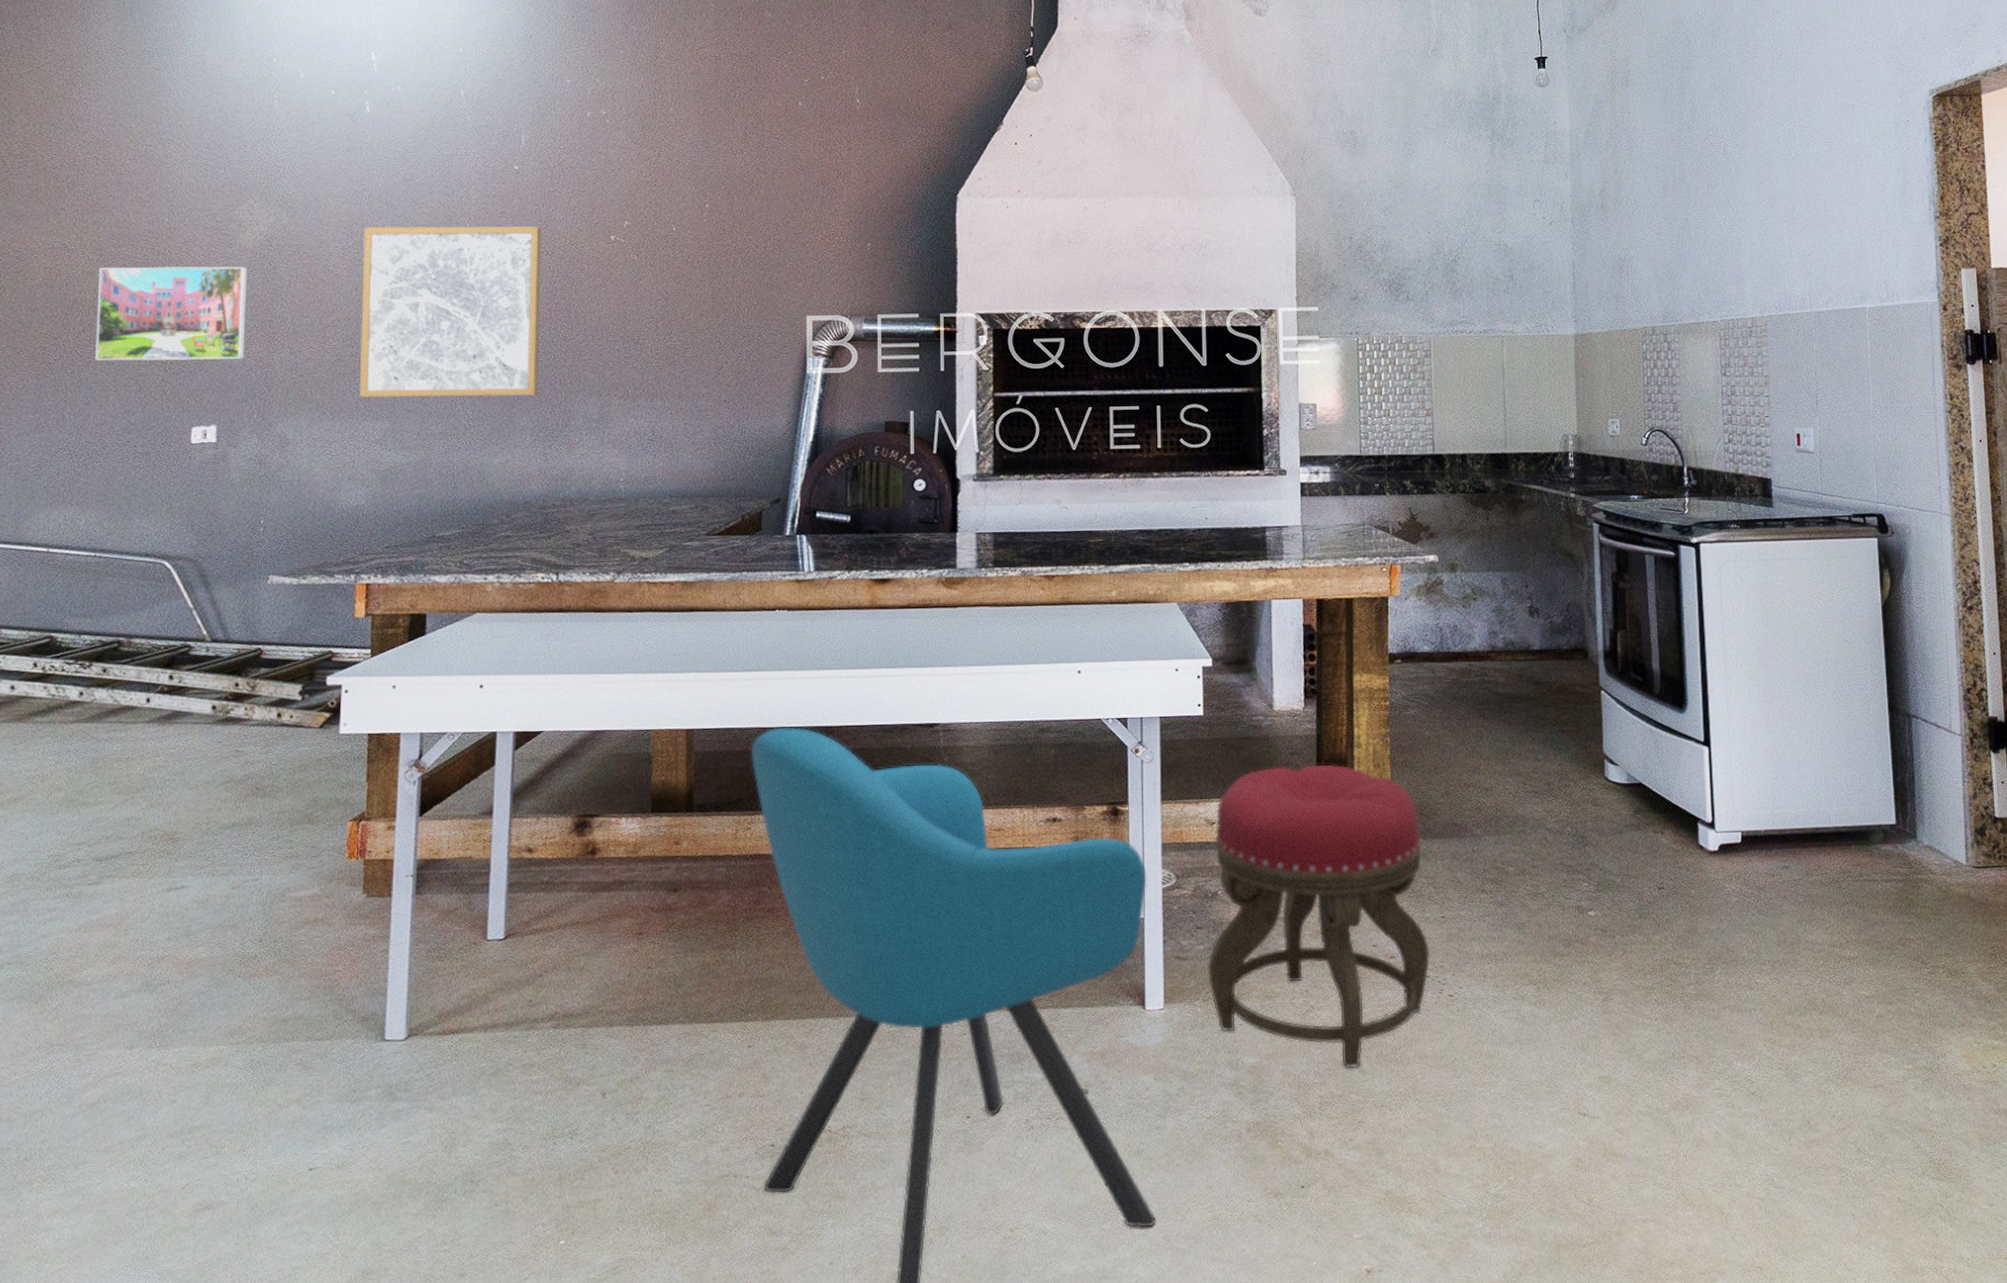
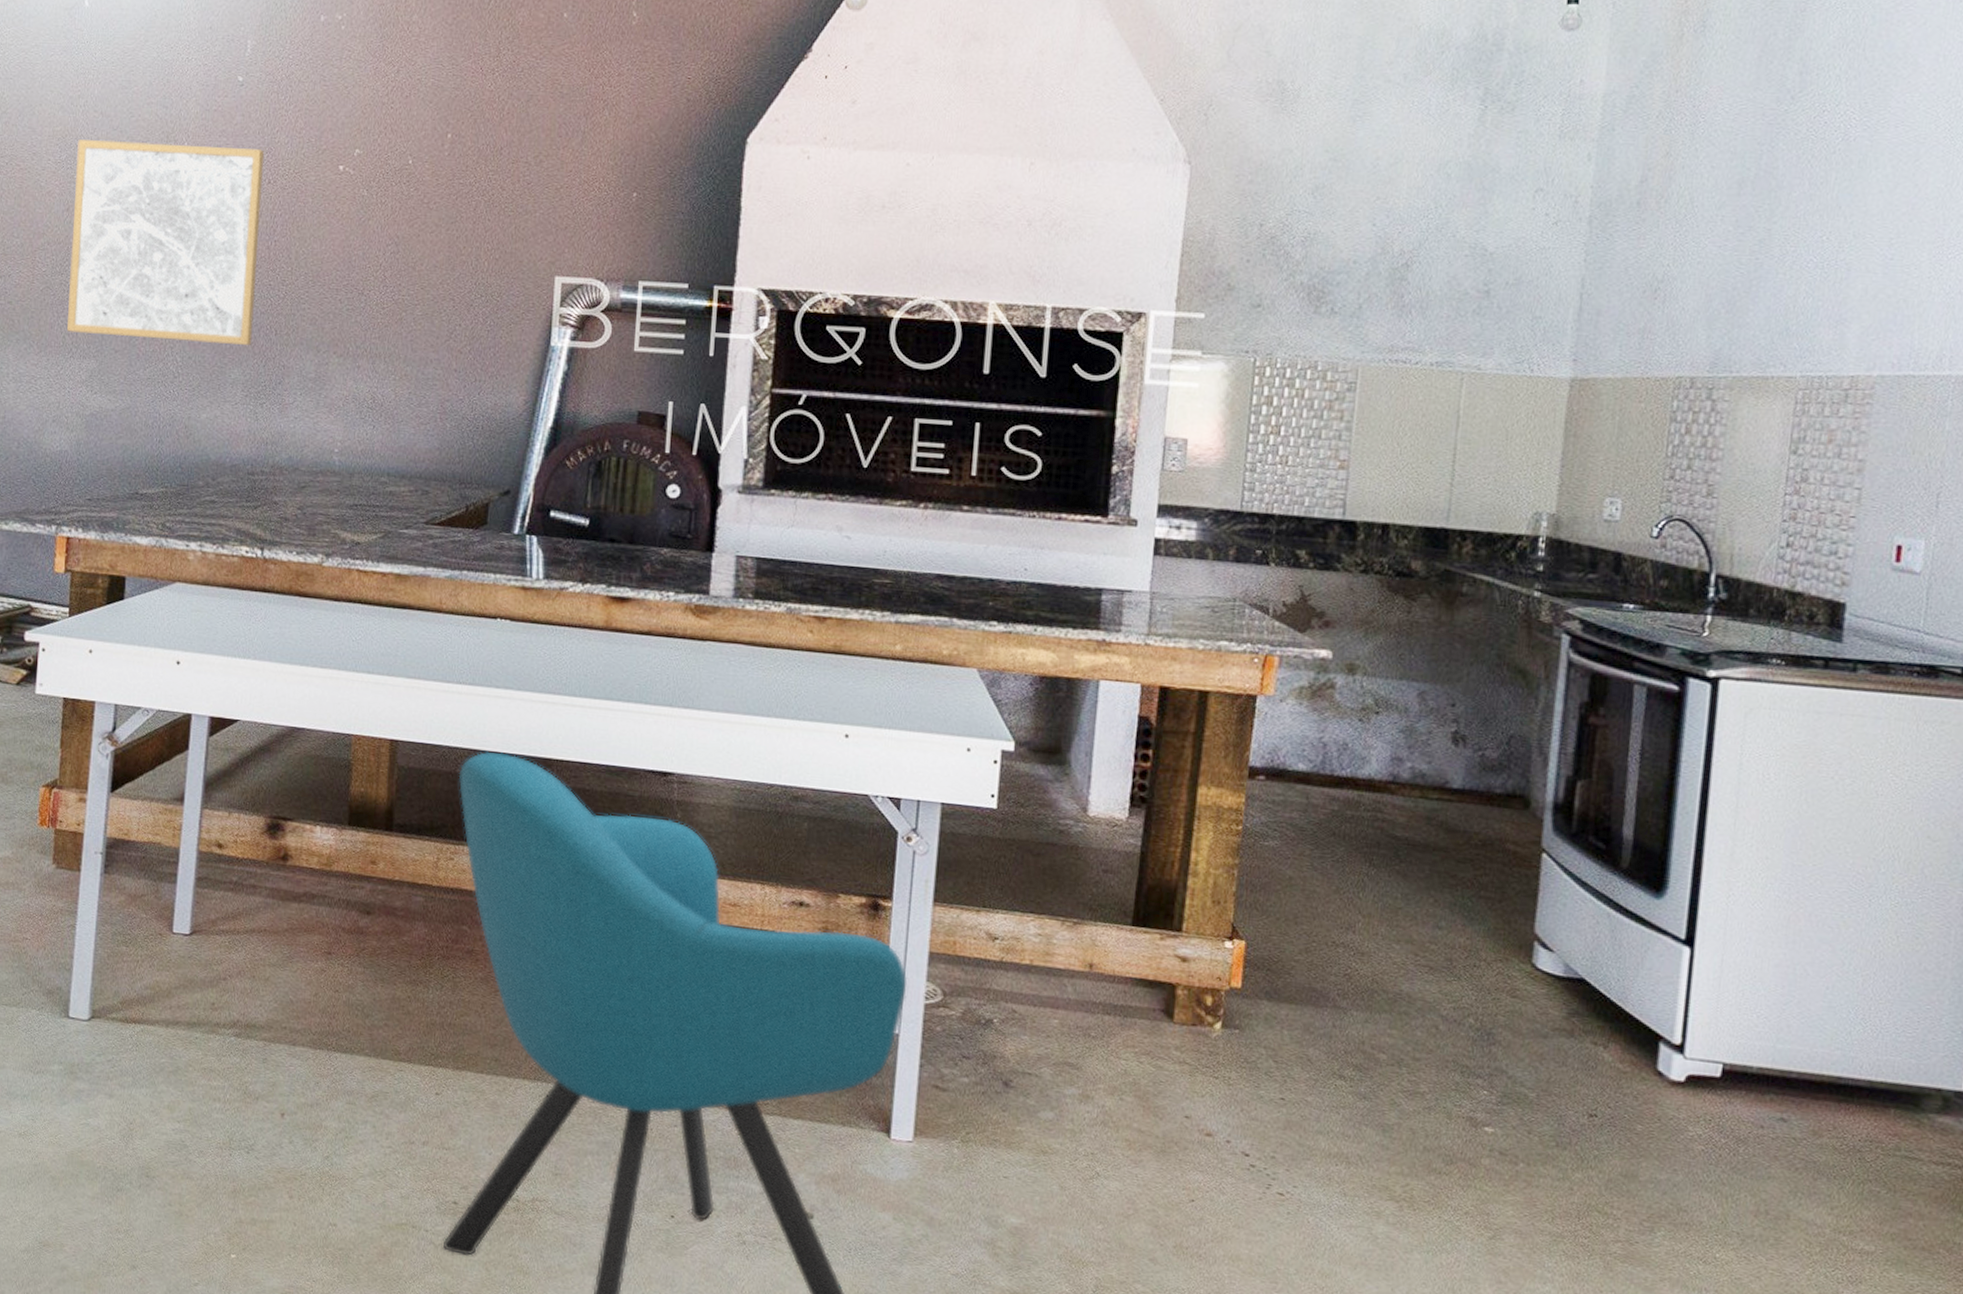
stool: present [1207,764,1431,1069] -> none [970,883,1265,1255]

